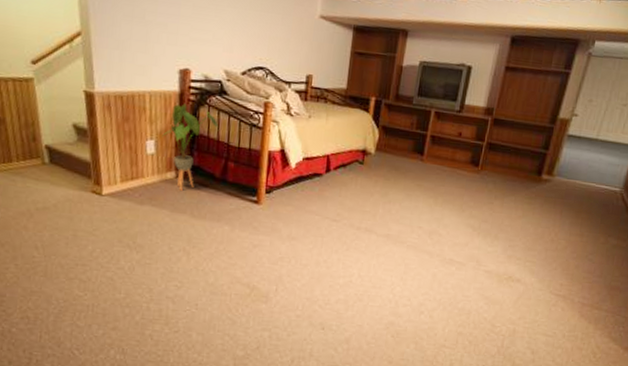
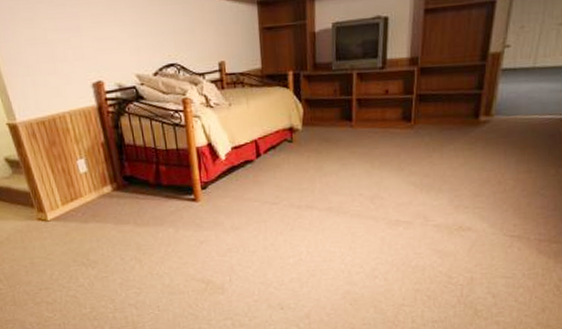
house plant: present [162,104,219,190] -> none [90,116,144,202]

